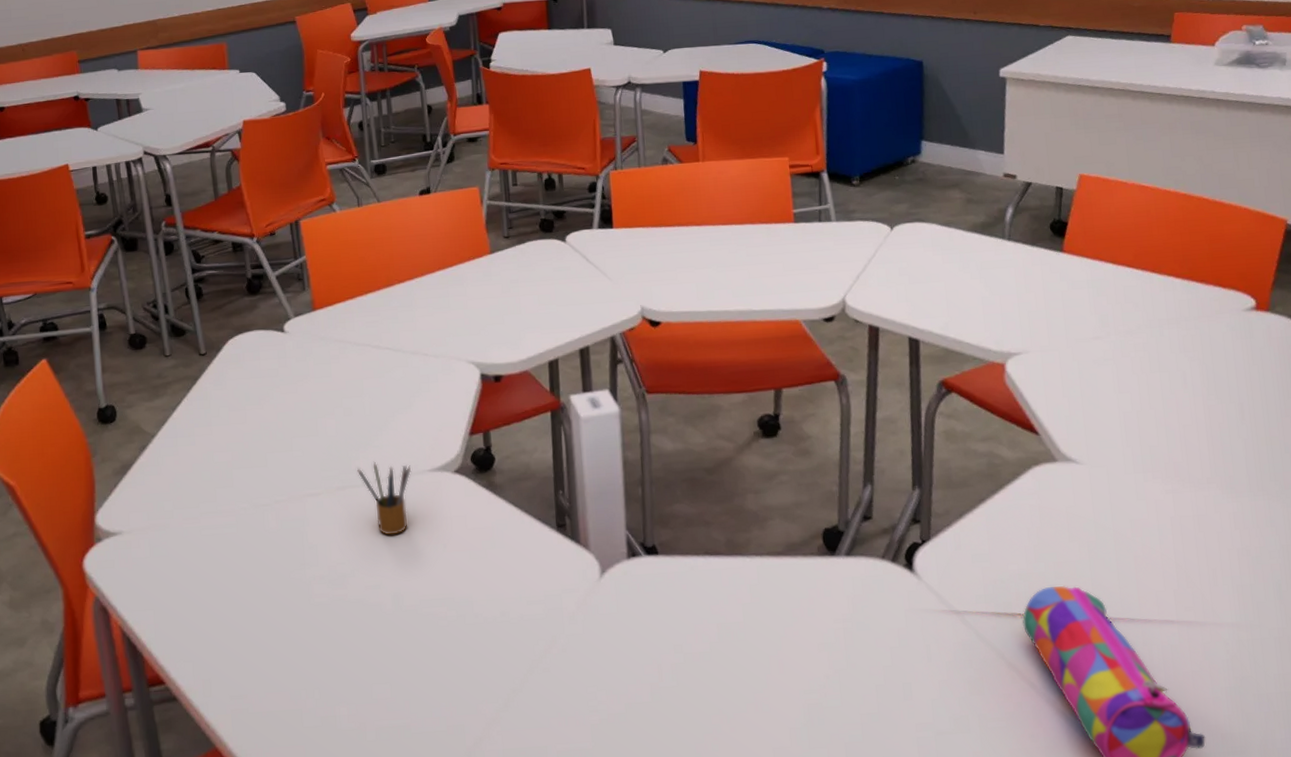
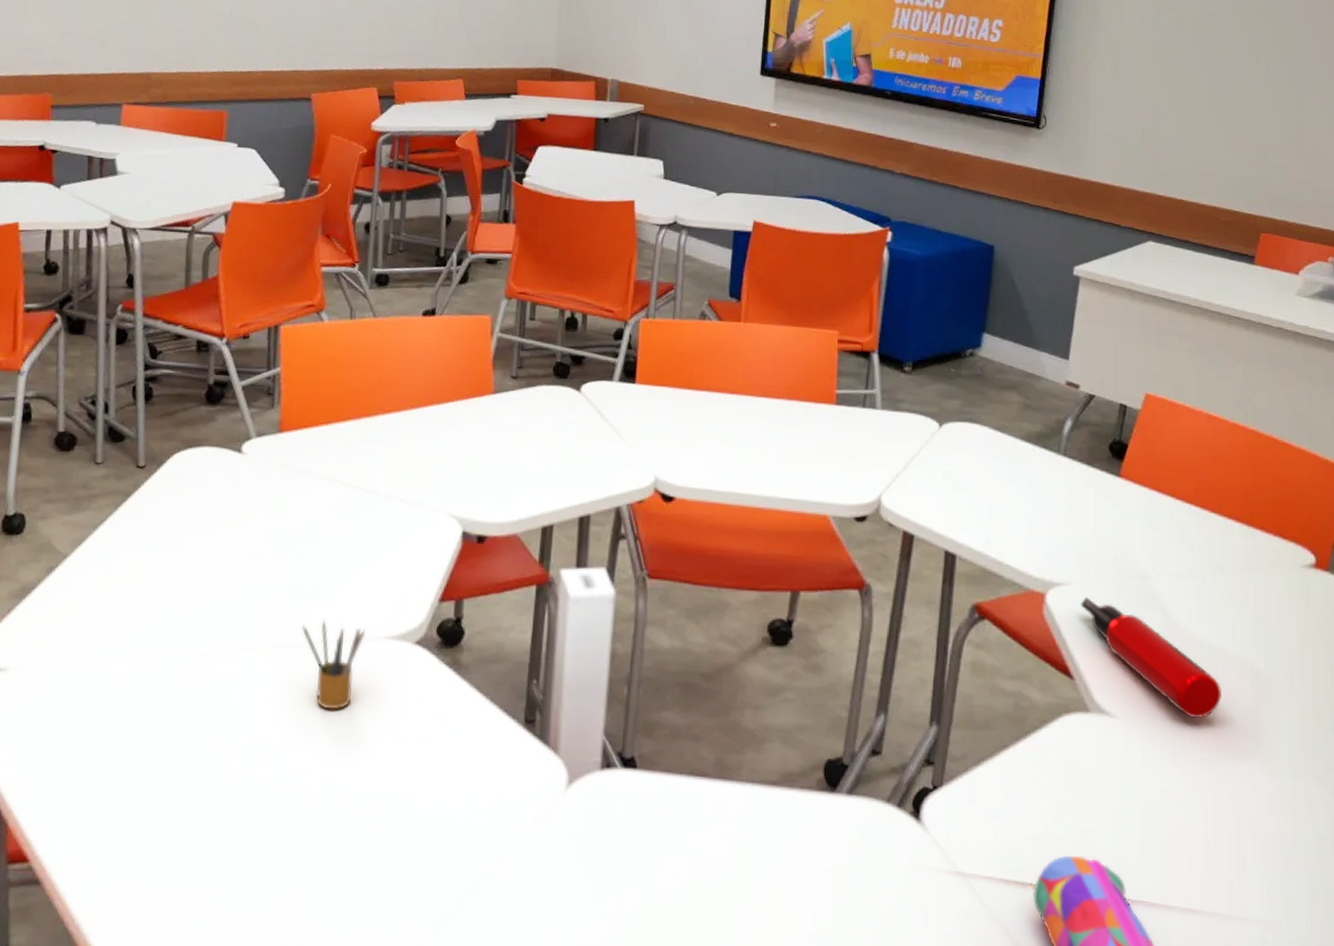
water bottle: none [1039,362,1178,456] -> present [1081,597,1221,718]

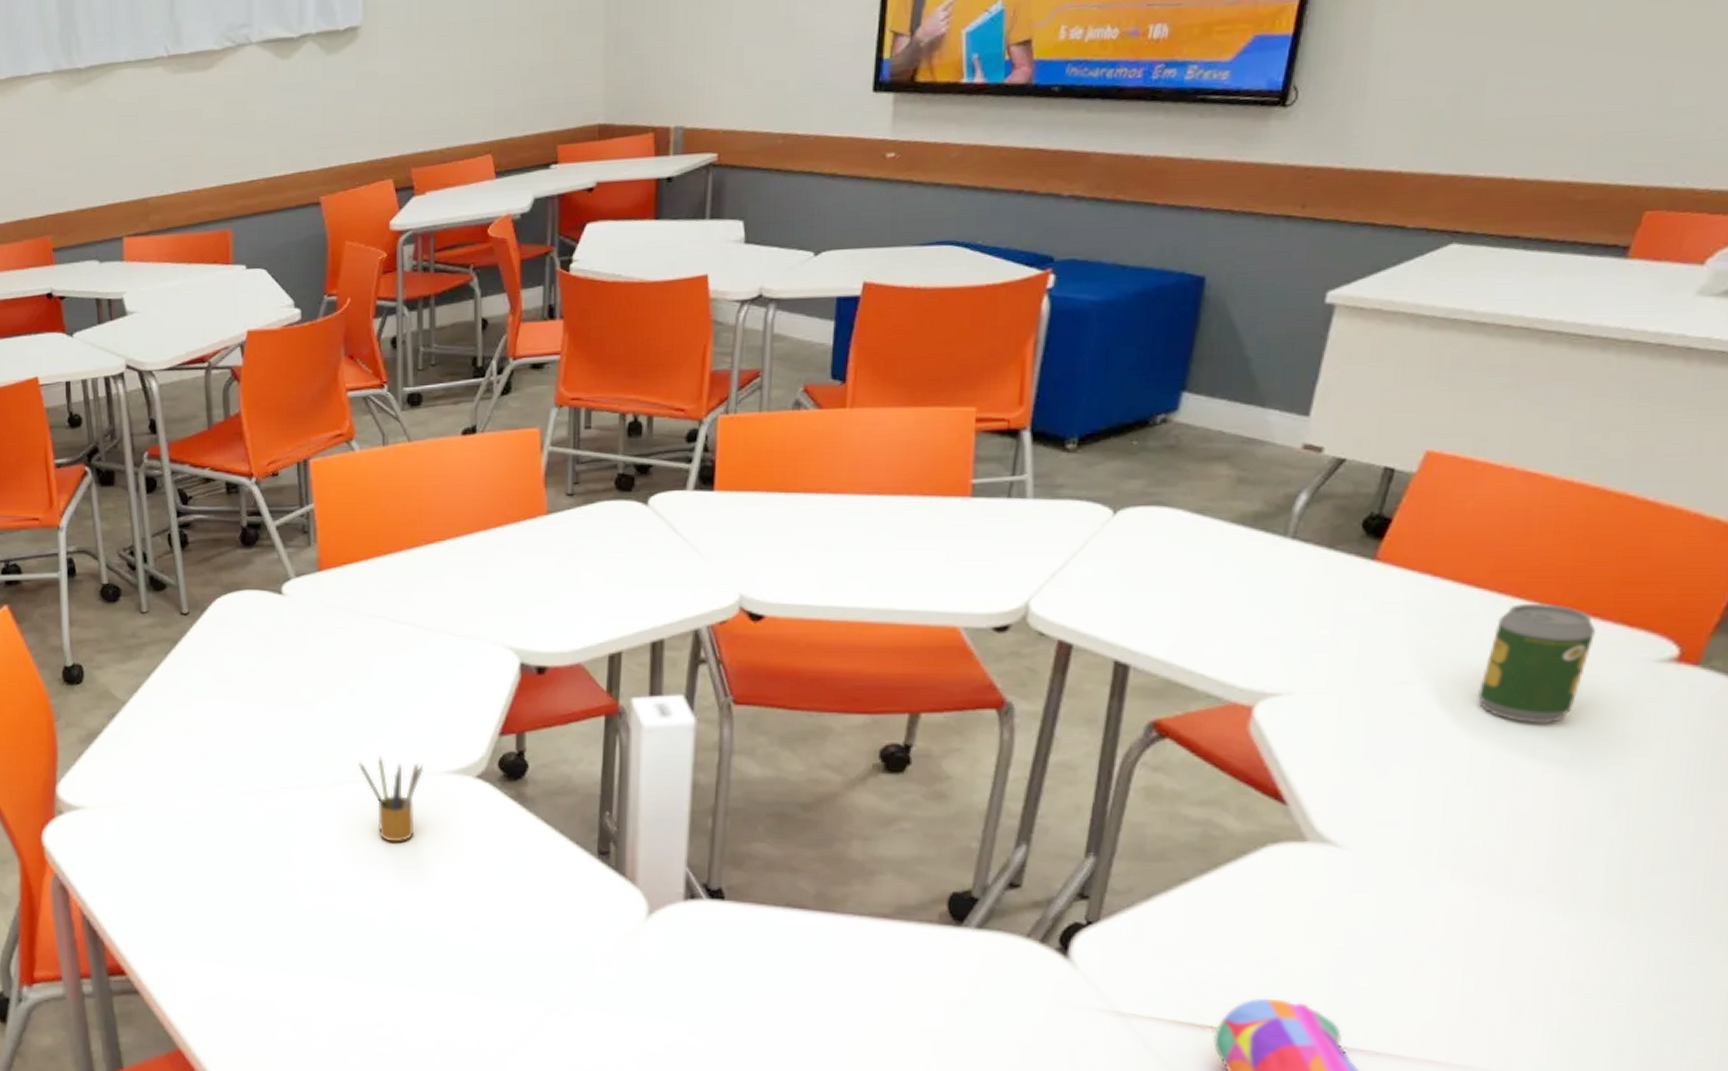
water bottle: present [1081,597,1221,718] -> none [1304,709,1506,848]
soda can: none [1193,517,1264,615] -> present [1476,604,1597,724]

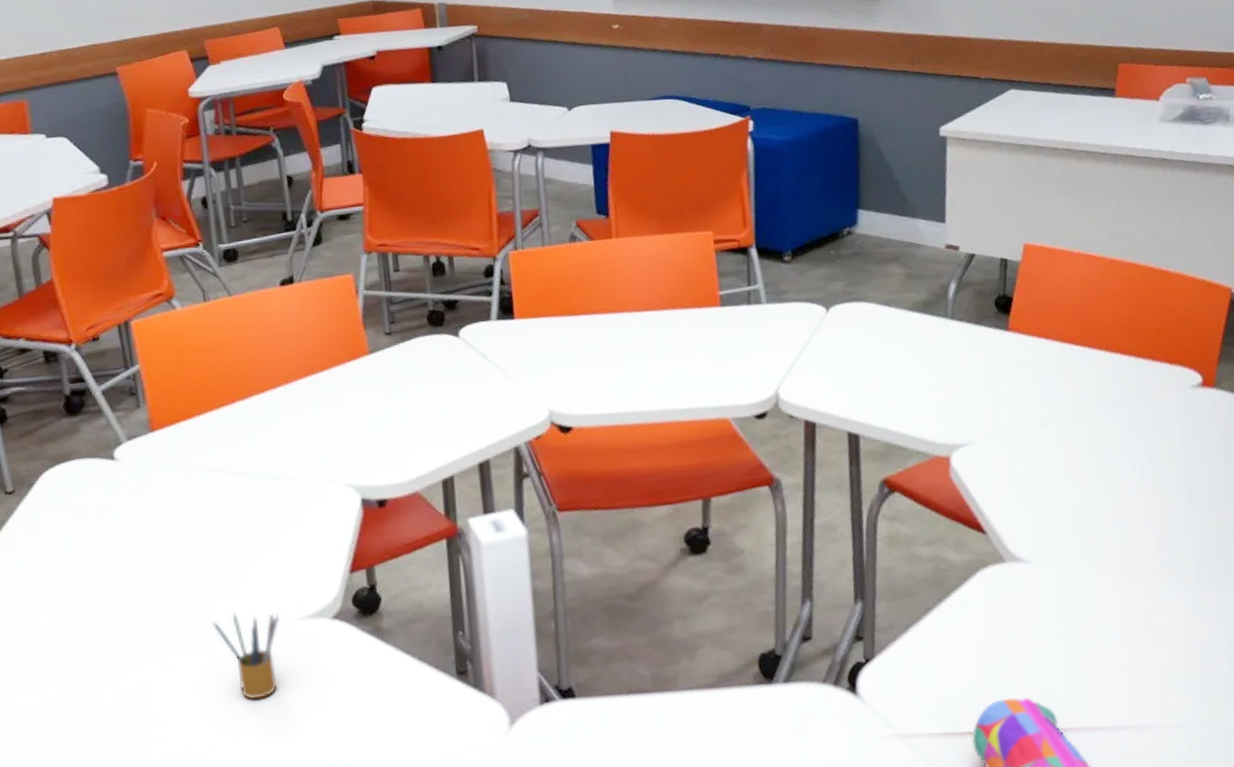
soda can: present [1476,604,1597,724] -> none [1090,352,1153,445]

